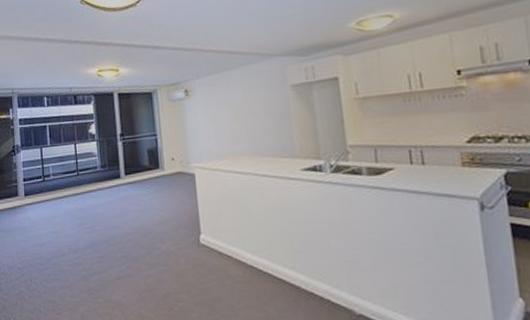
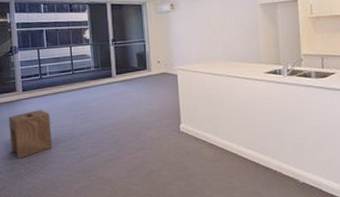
stool: none [9,217,56,274] -> present [8,110,52,159]

